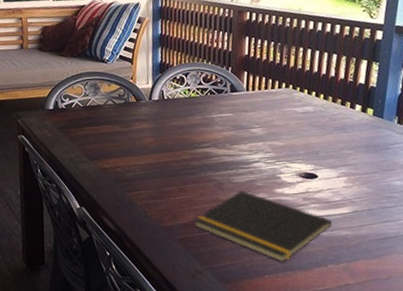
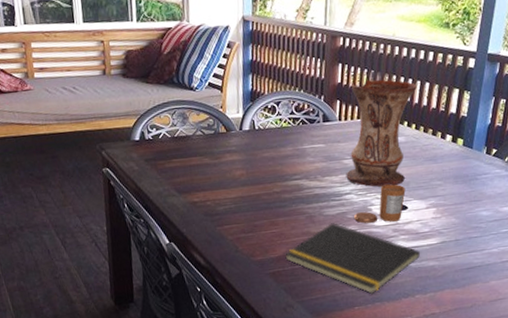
vase: none [254,51,324,156] -> present [346,79,417,187]
candle: none [263,153,315,191] -> present [354,184,406,223]

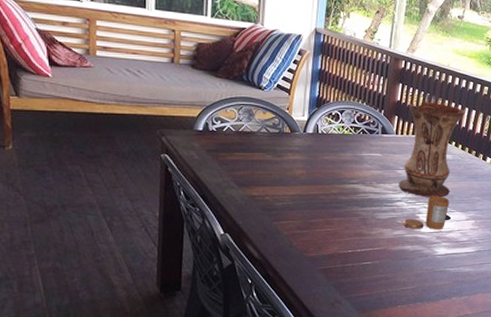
notepad: present [285,223,421,294] -> none [337,226,459,294]

